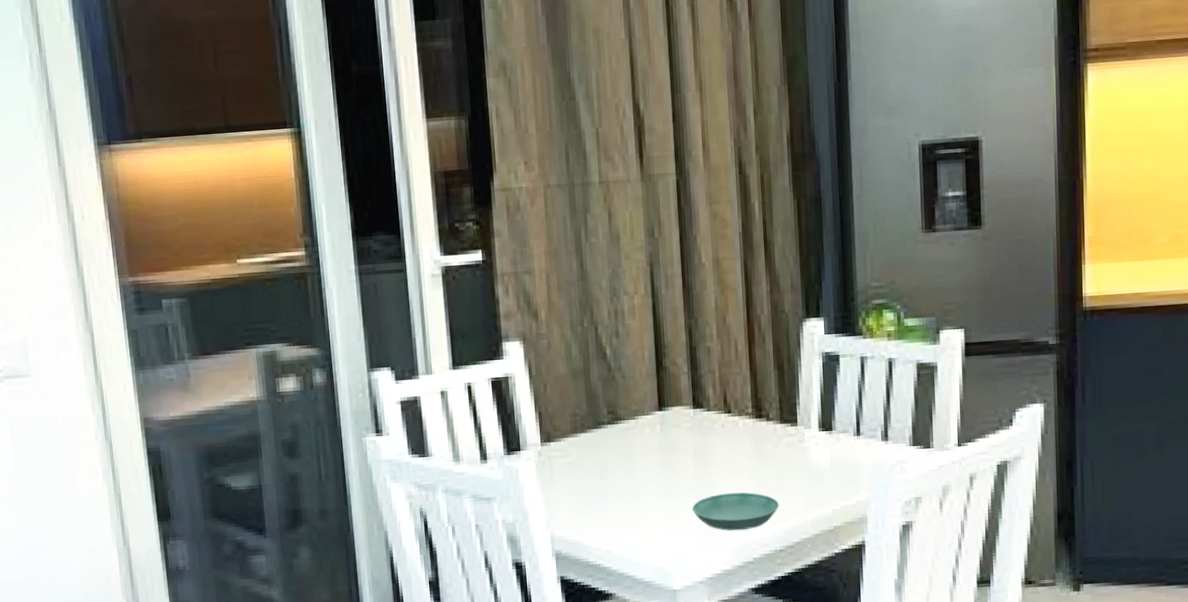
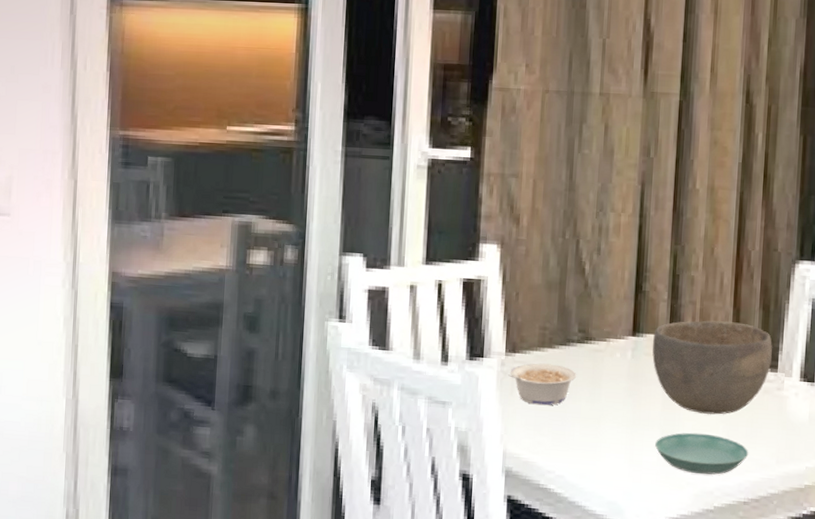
legume: none [546,447,612,488] -> present [508,363,577,406]
bowl: none [678,384,791,474] -> present [652,320,772,415]

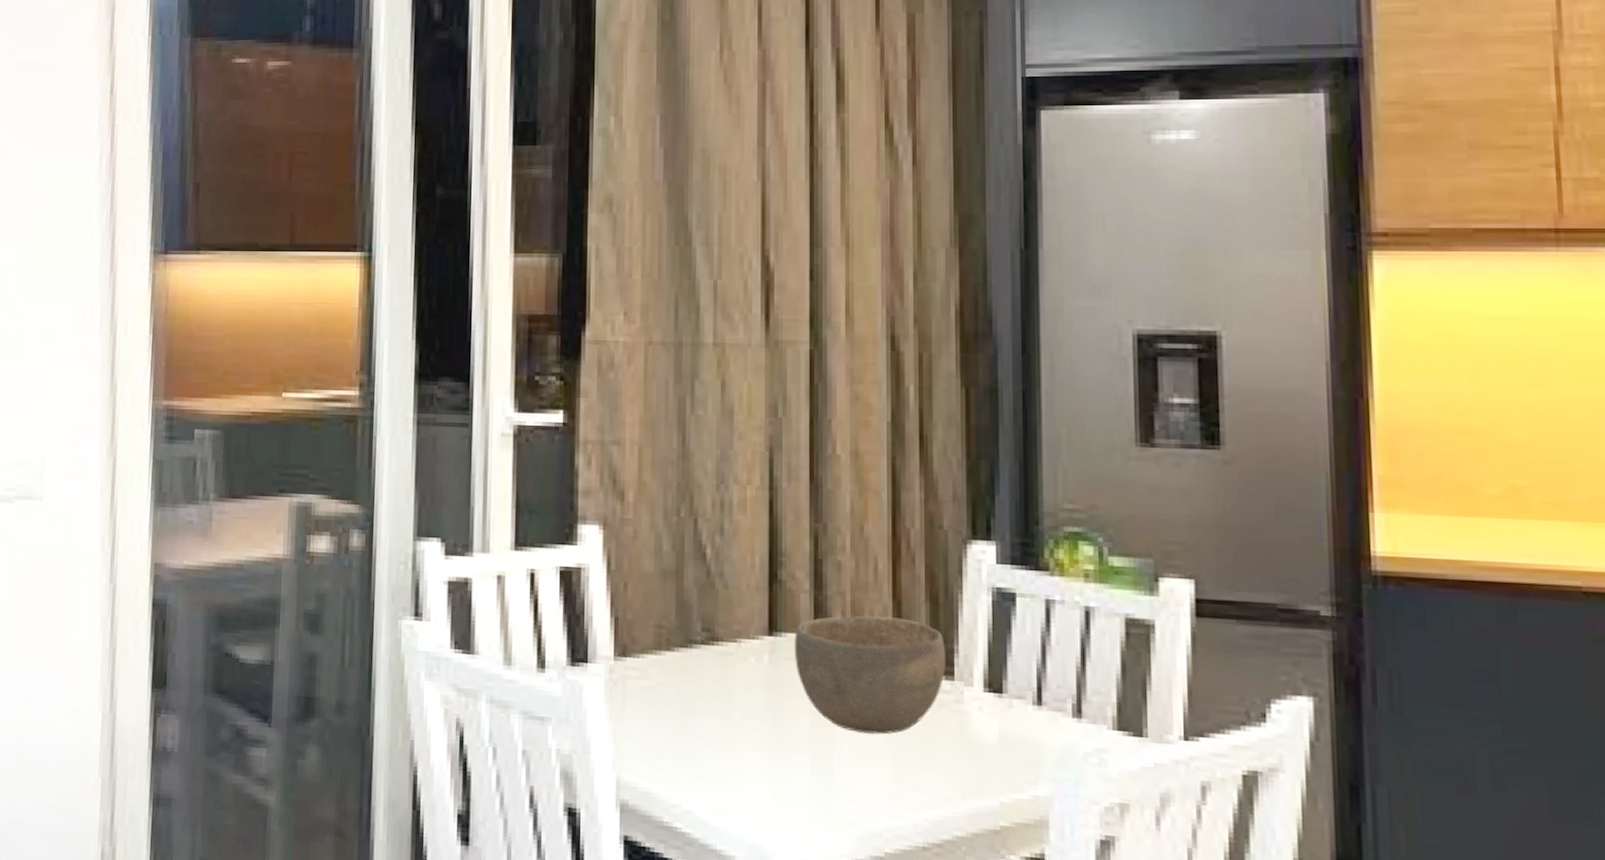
legume: present [508,363,577,406] -> none [619,669,703,723]
saucer: present [655,432,749,475] -> none [805,757,925,812]

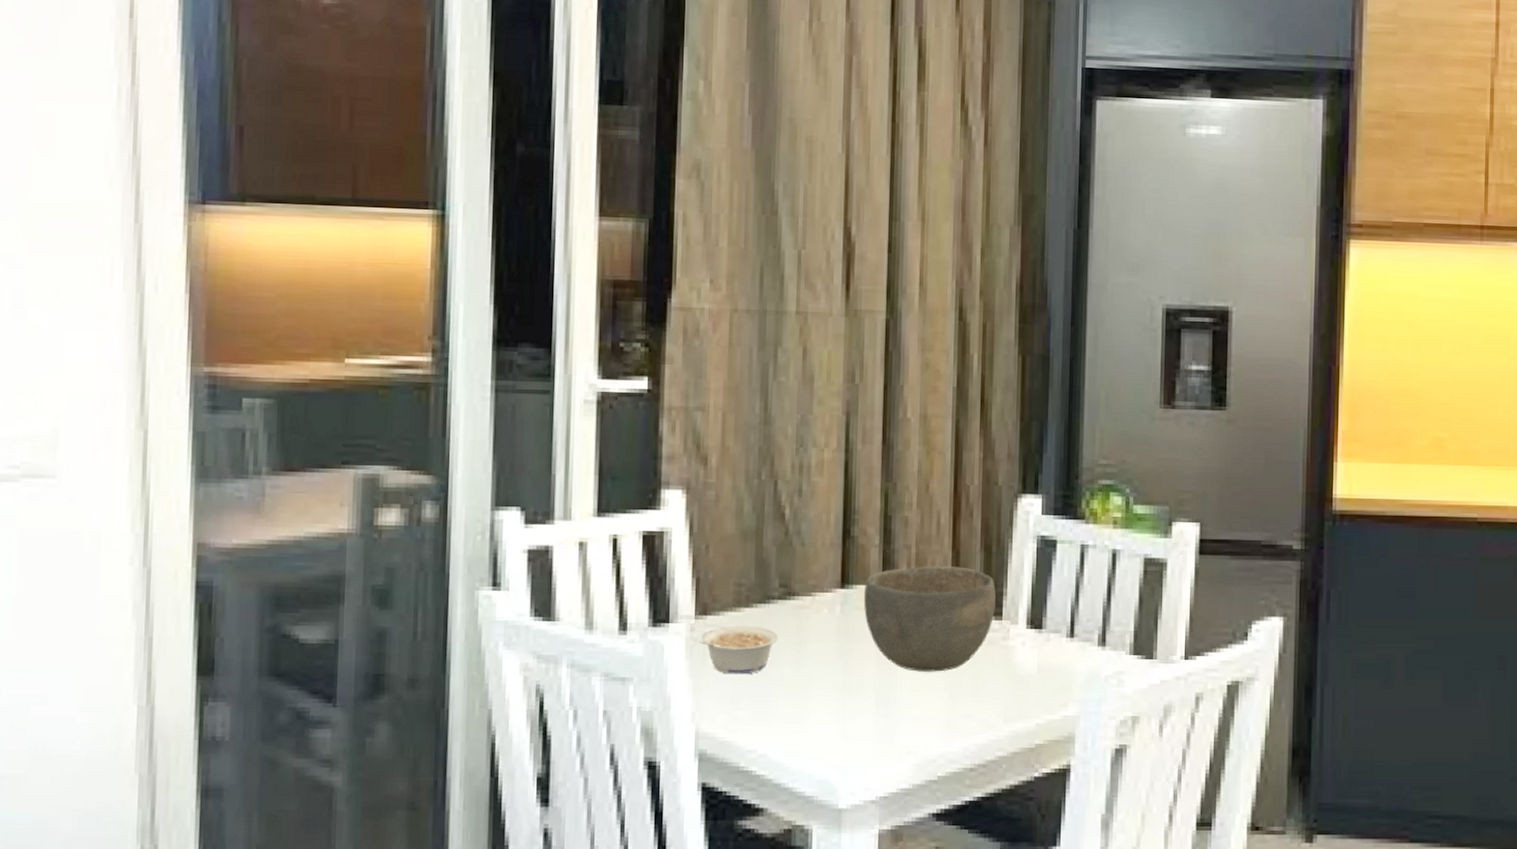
legume: none [619,669,703,723] -> present [699,625,779,675]

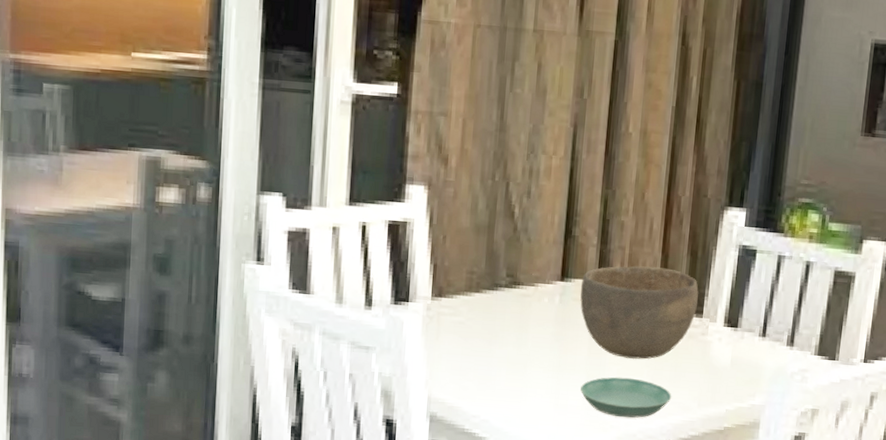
legume: present [699,625,779,675] -> none [434,308,504,351]
saucer: none [870,694,974,741] -> present [580,377,672,418]

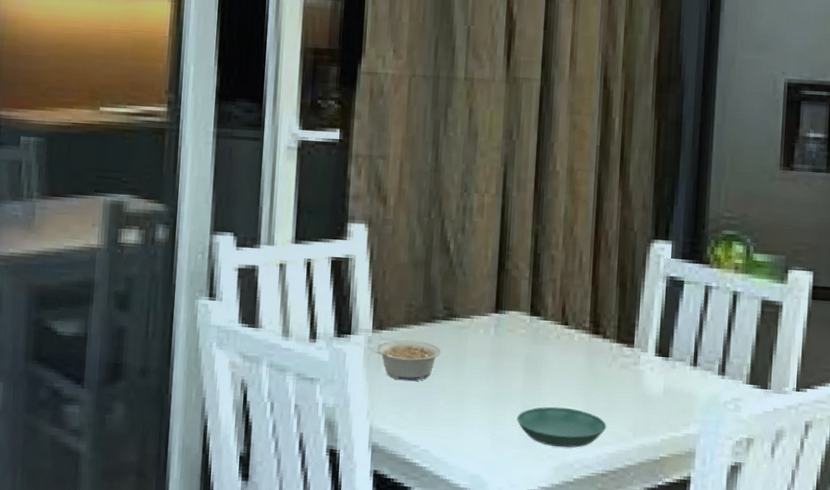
legume: none [434,308,504,351] -> present [375,340,442,381]
bowl: present [580,265,699,359] -> none [514,297,629,389]

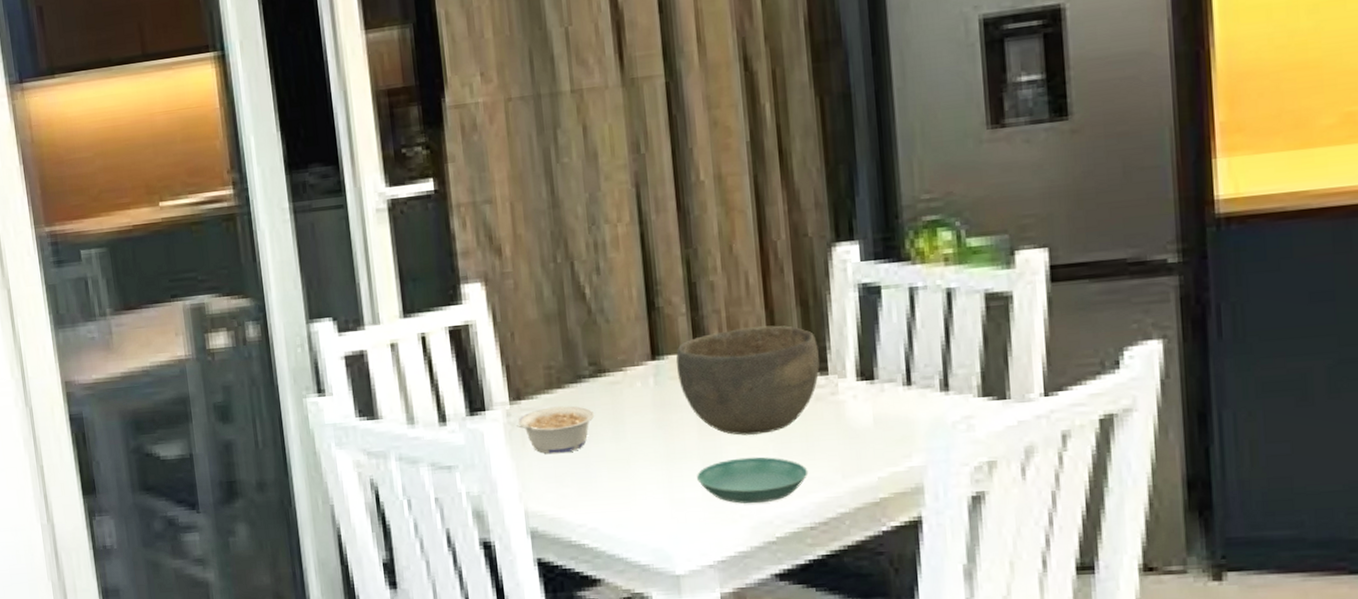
bowl: none [514,297,629,389] -> present [676,325,820,435]

